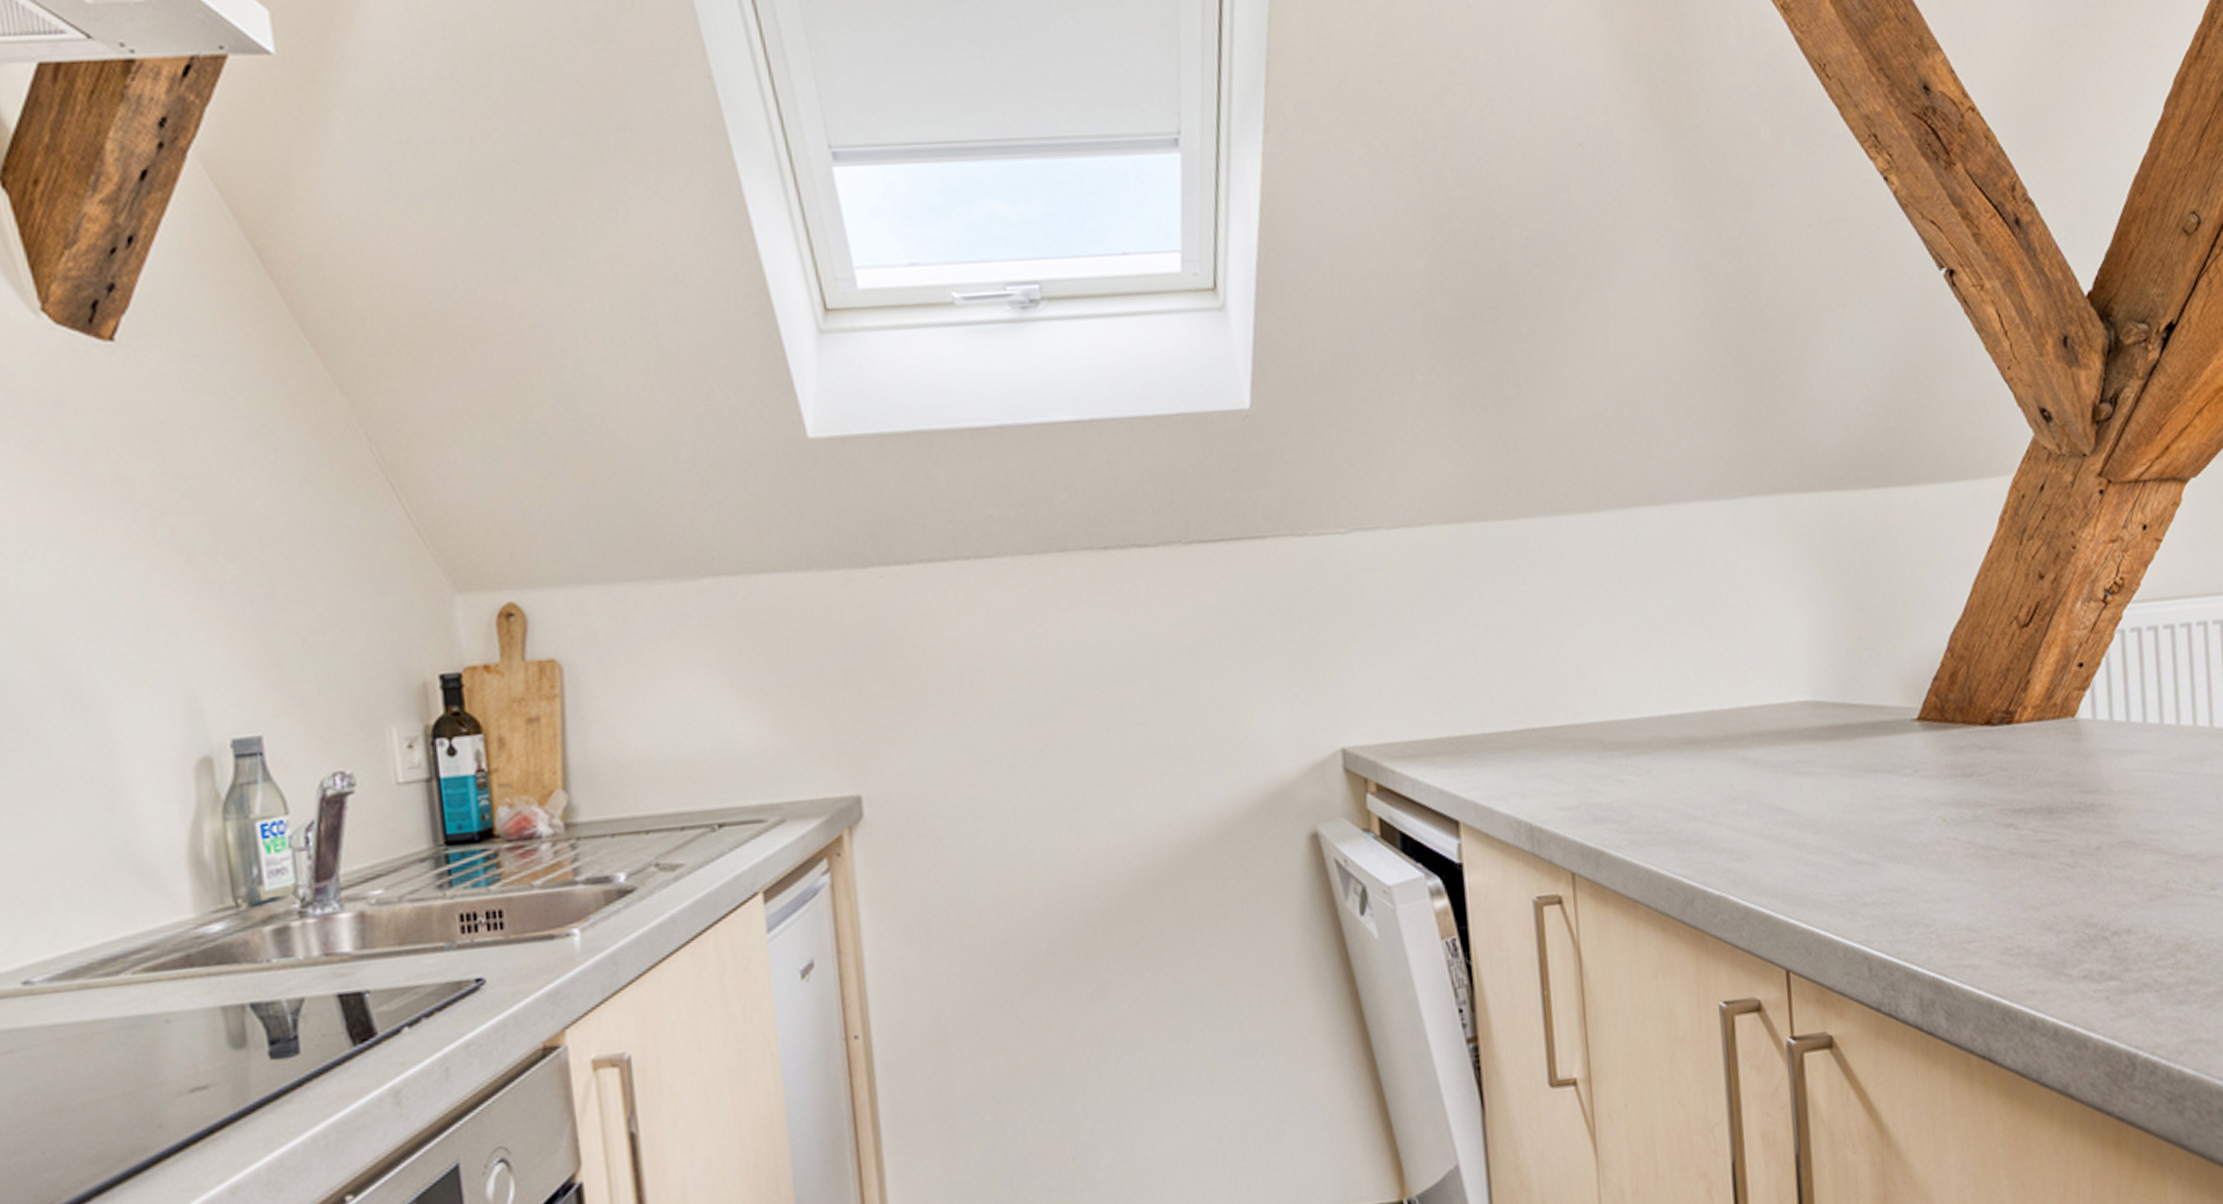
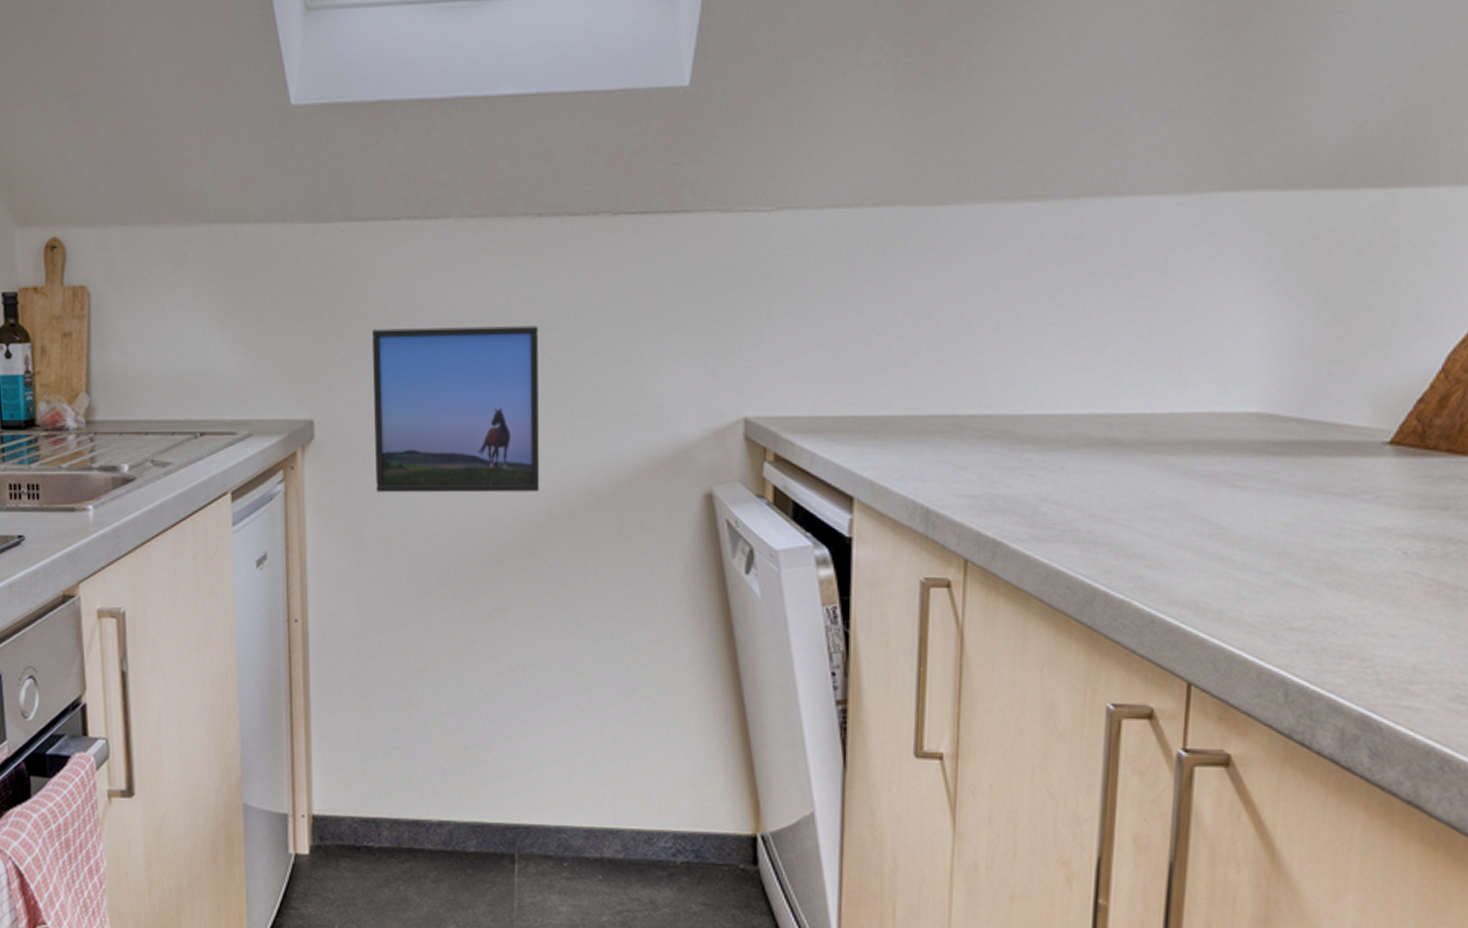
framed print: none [925,668,1132,872] -> present [372,326,539,492]

